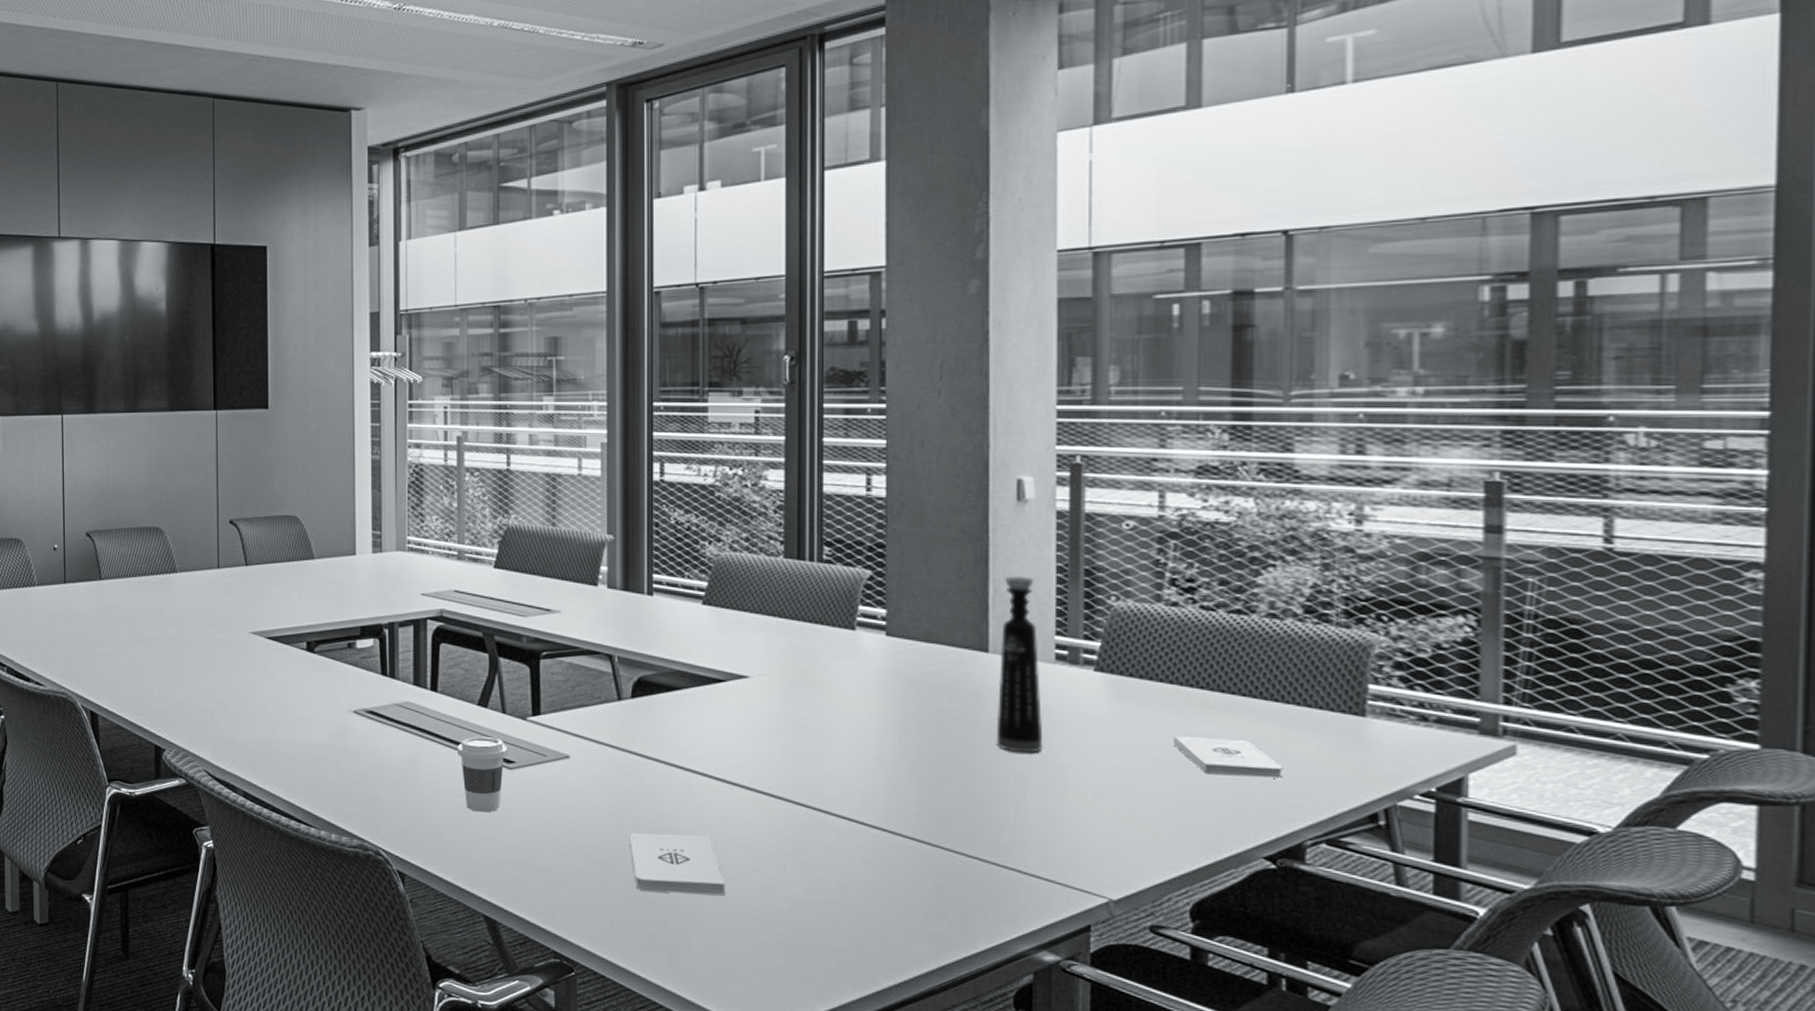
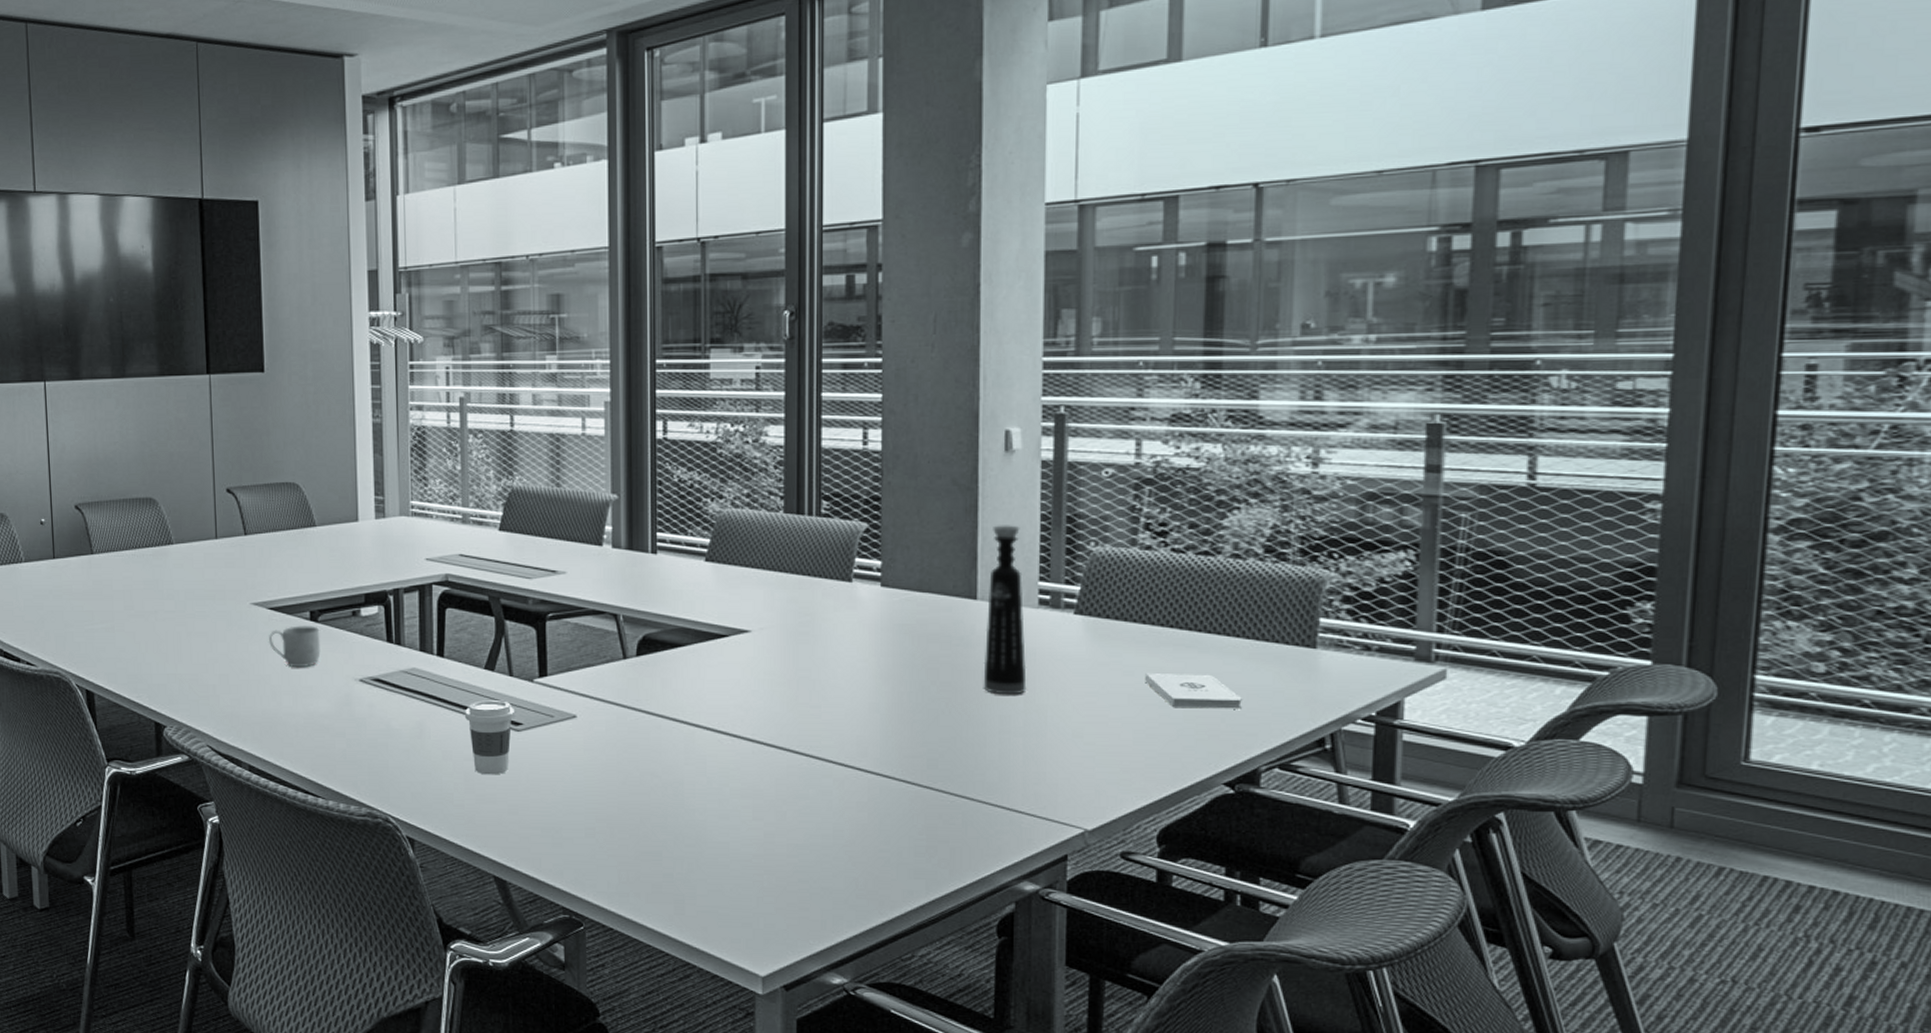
mug: none [265,656,316,697] -> present [268,626,321,668]
notepad: present [629,832,725,895] -> none [635,787,728,845]

